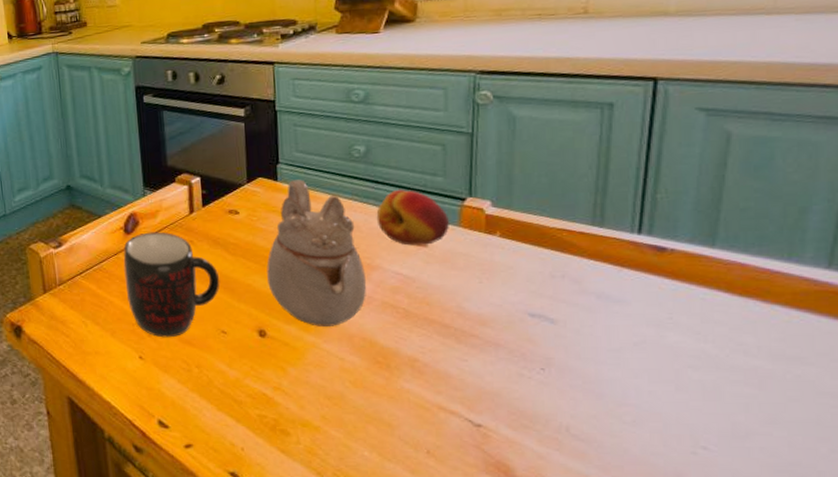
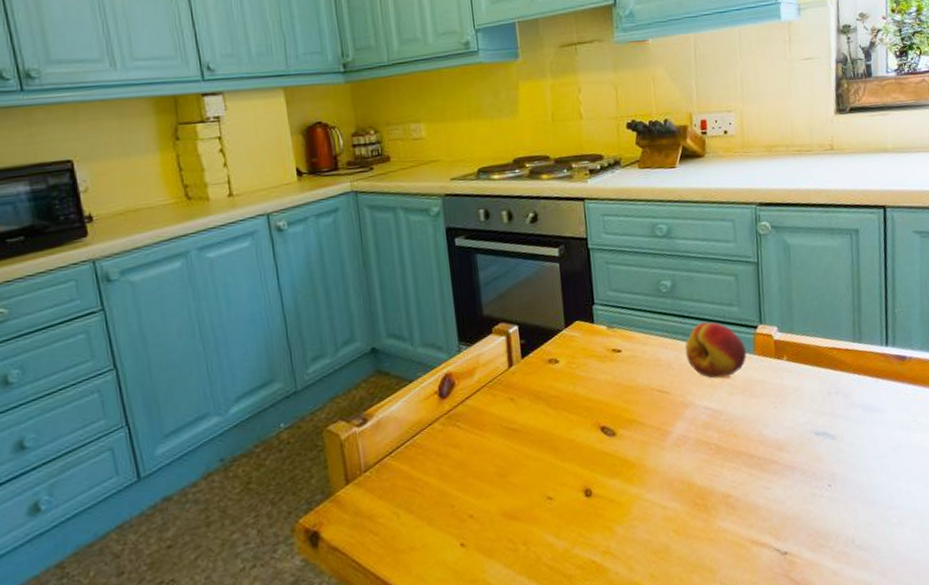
mug: present [123,232,220,338] -> none [439,392,544,517]
teapot: present [267,179,367,326] -> none [588,320,682,476]

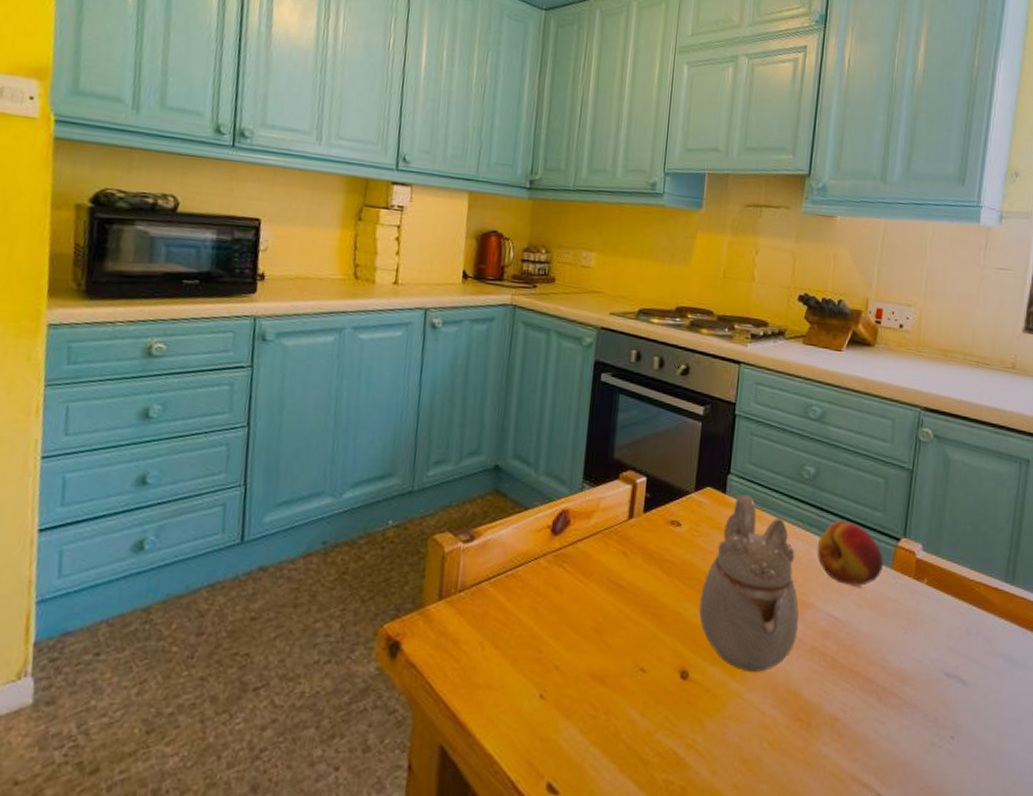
teapot: none [588,320,682,476] -> present [699,494,799,672]

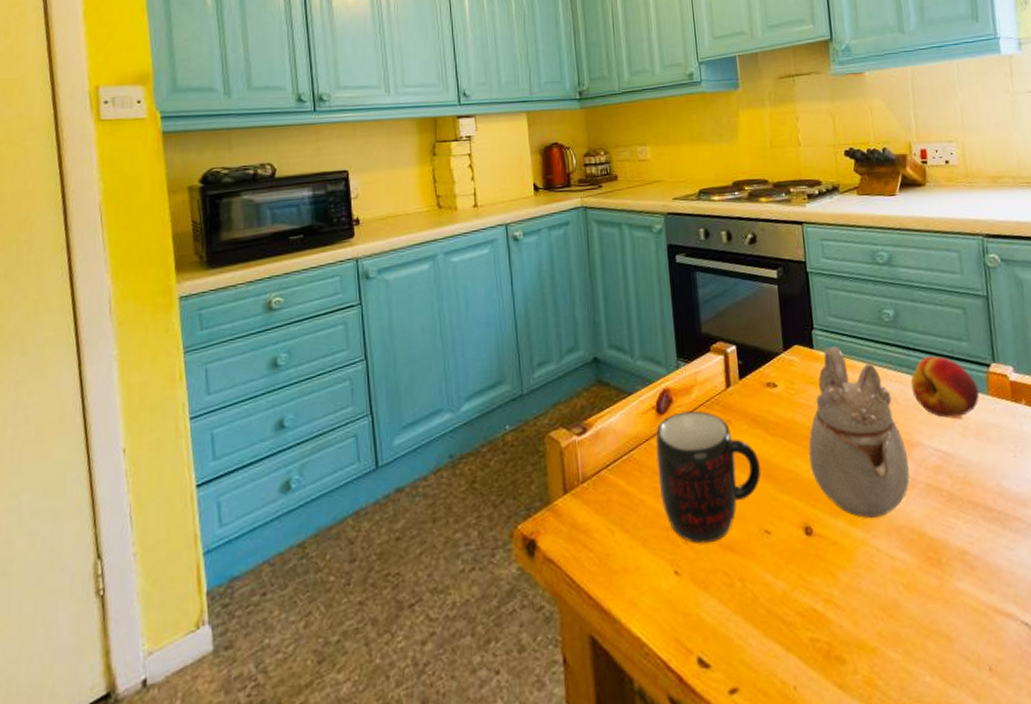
mug: none [539,535,649,673] -> present [656,410,762,544]

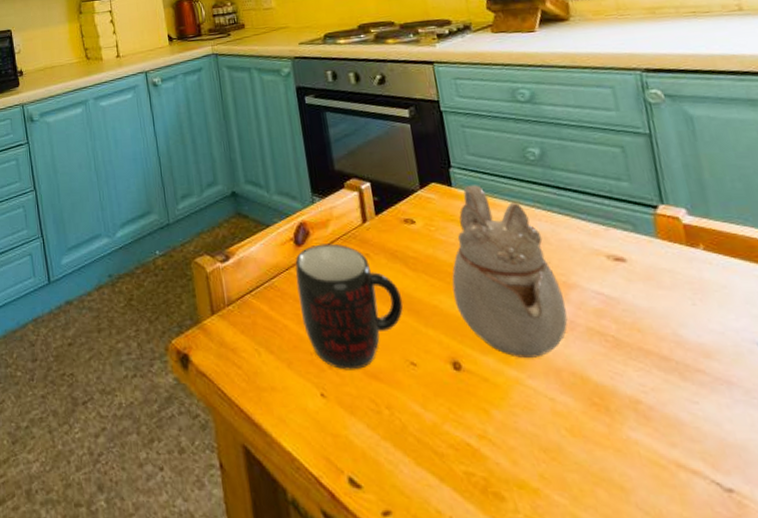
fruit: present [910,355,980,418] -> none [563,195,646,260]

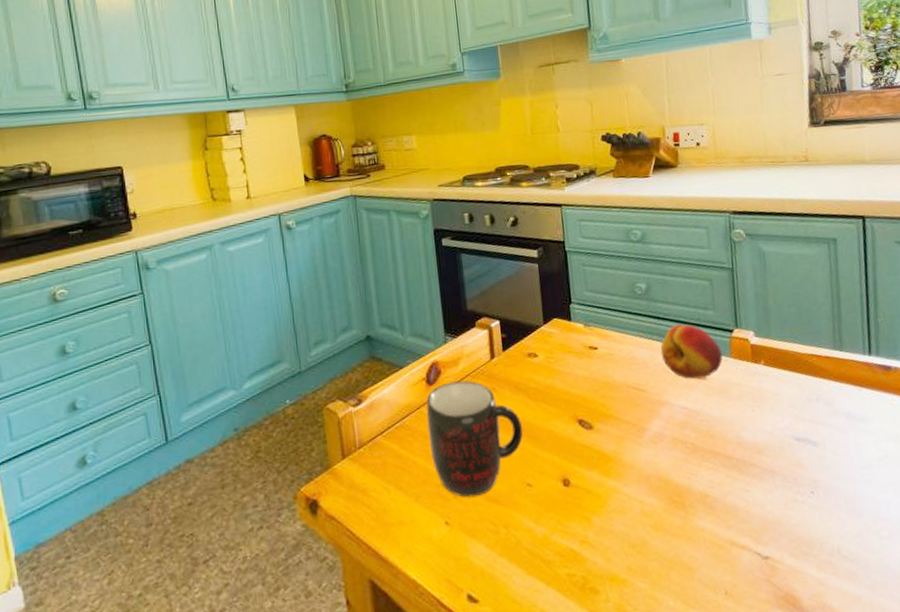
teapot: present [452,185,568,358] -> none [566,318,658,470]
fruit: none [563,195,646,260] -> present [660,323,723,379]

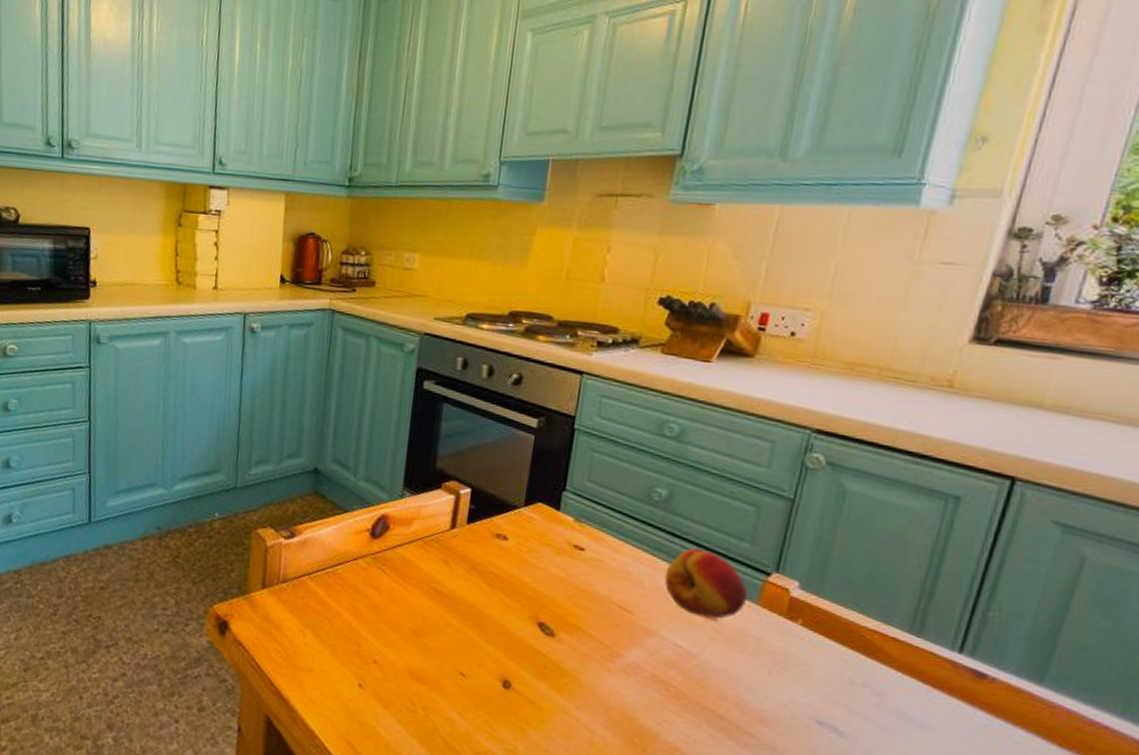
mug: present [426,380,524,498] -> none [358,540,471,669]

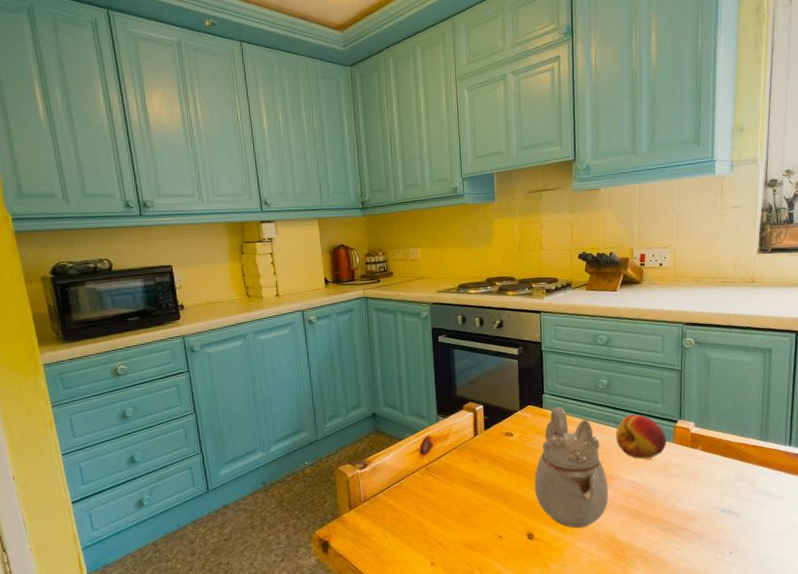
teapot: none [524,513,639,692] -> present [534,407,609,528]

